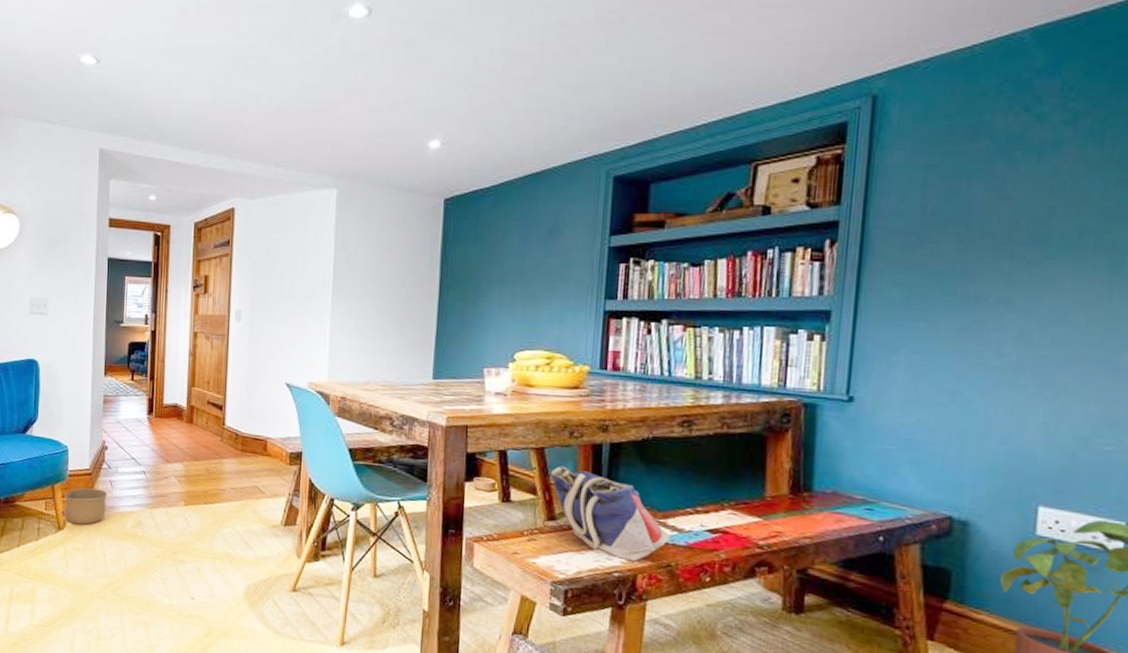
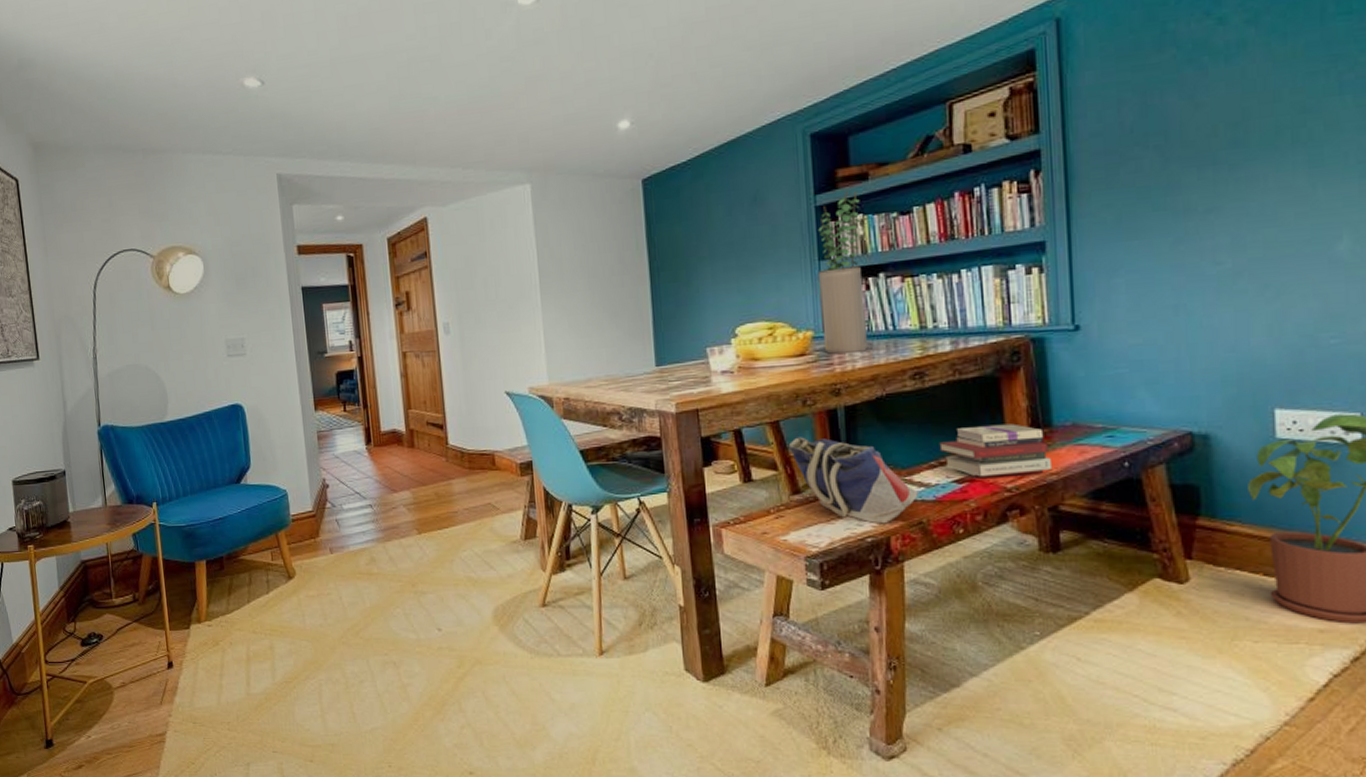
basket: present [64,488,108,525] -> none [290,530,336,571]
vase: none [598,236,653,394] -> present [818,191,867,355]
books: none [697,480,807,536] -> present [939,423,1053,477]

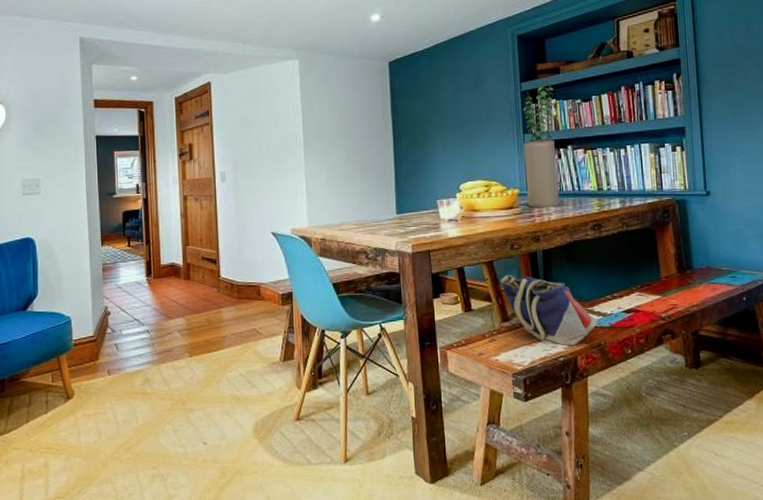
books: present [939,423,1053,477] -> none [612,266,694,308]

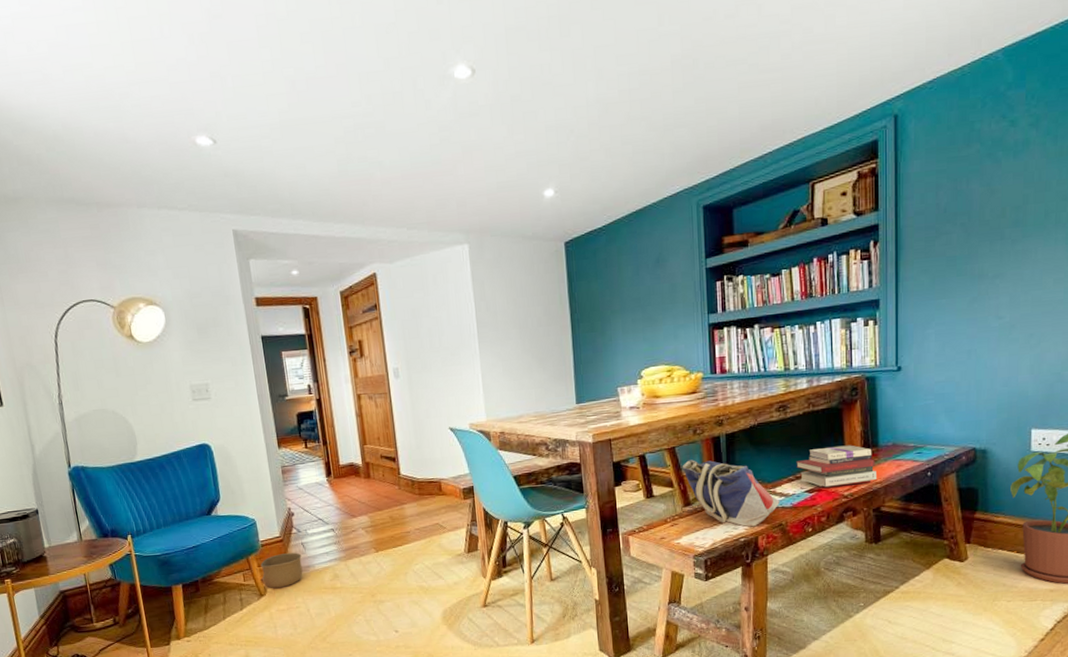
basket: none [71,354,114,392] -> present [260,552,303,589]
vase: present [522,81,559,209] -> none [707,255,744,392]
books: none [612,266,694,308] -> present [796,445,878,488]

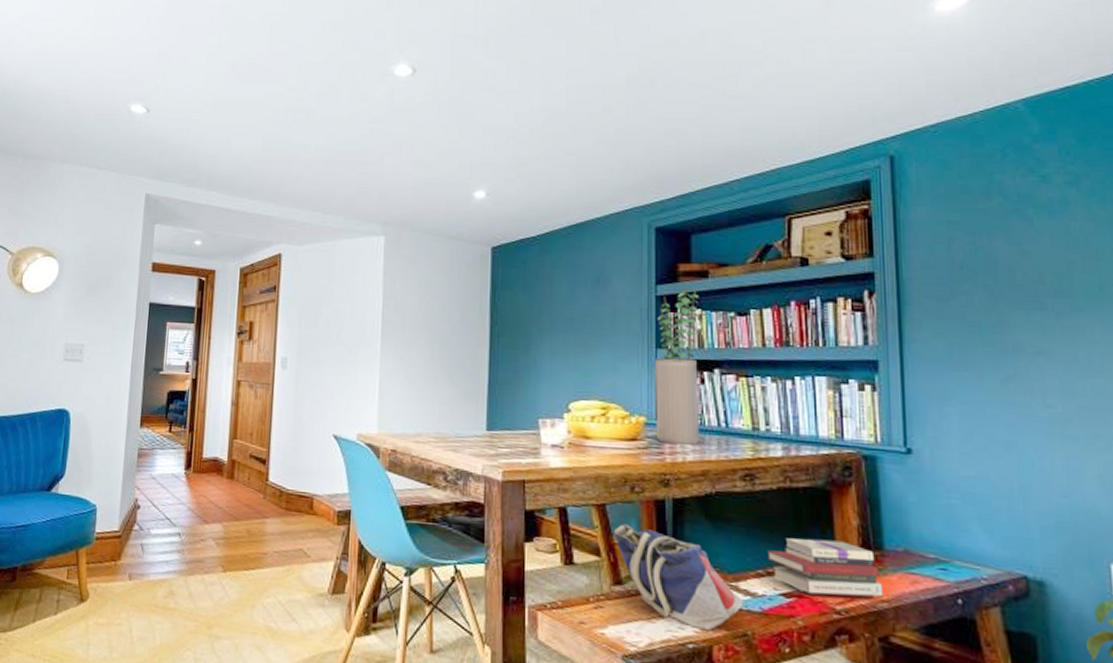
basket: present [260,552,303,589] -> none [87,552,138,596]
vase: none [707,255,744,392] -> present [654,286,699,446]

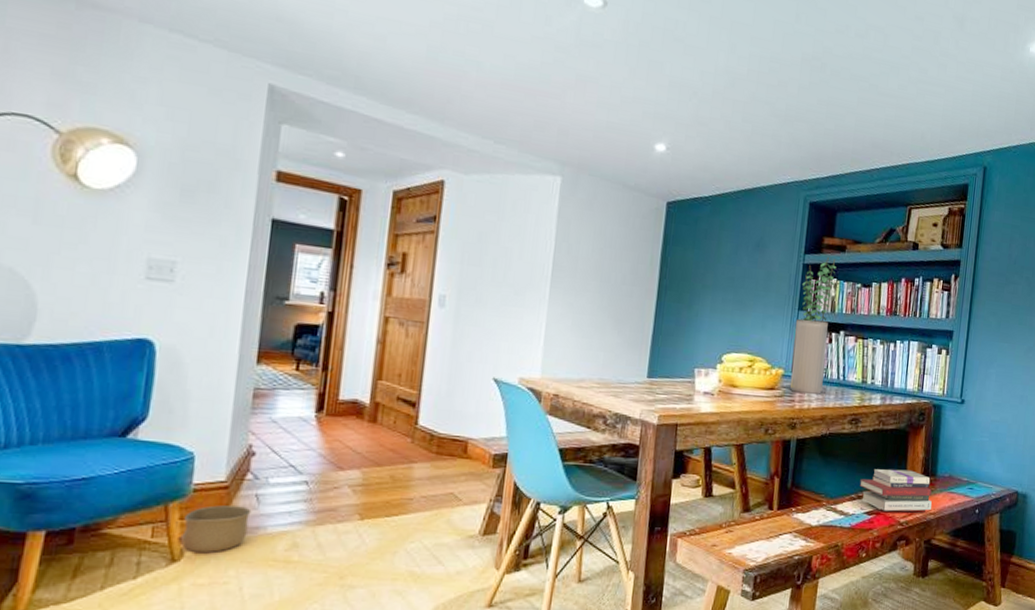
basket: none [87,552,138,596] -> present [181,505,252,554]
tote bag: present [614,524,744,631] -> none [748,461,839,545]

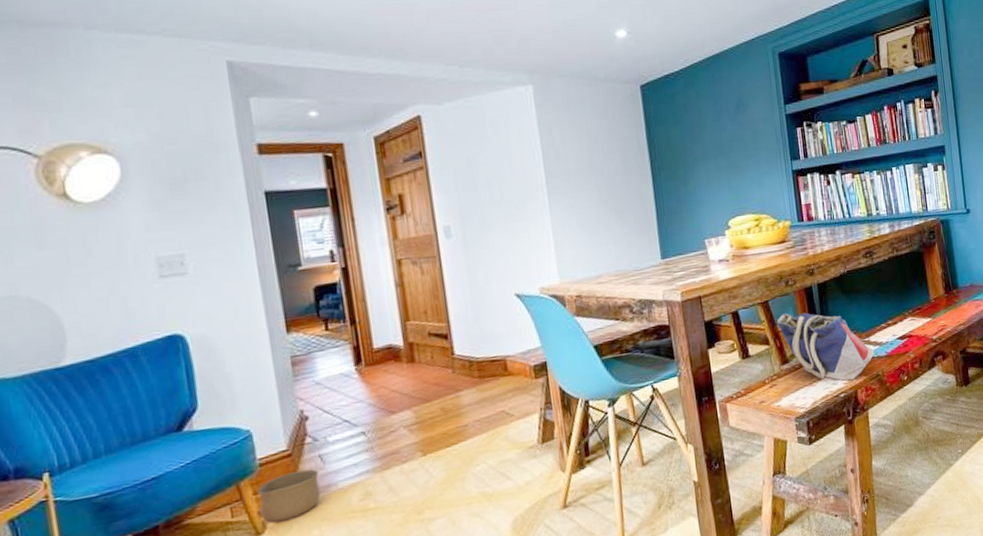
tote bag: none [748,461,839,545] -> present [777,312,875,381]
vase: present [790,257,837,395] -> none [789,102,831,240]
books: present [859,469,932,513] -> none [886,288,961,333]

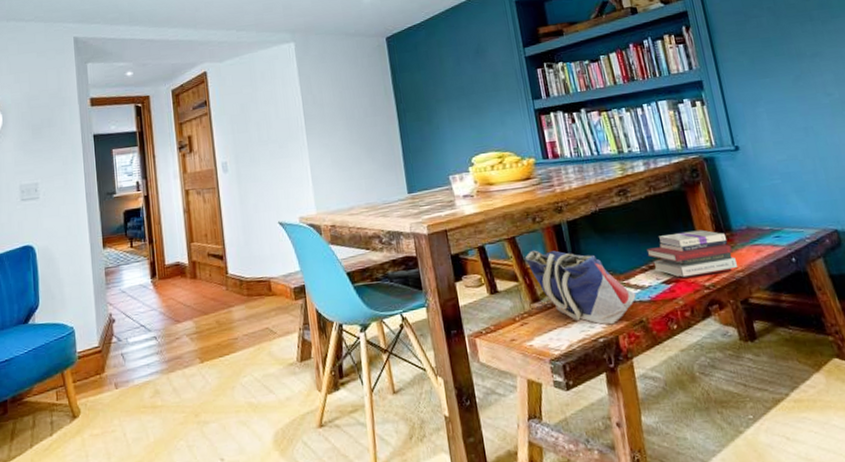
basket: present [257,469,321,522] -> none [76,365,121,409]
books: none [886,288,961,333] -> present [646,229,739,278]

